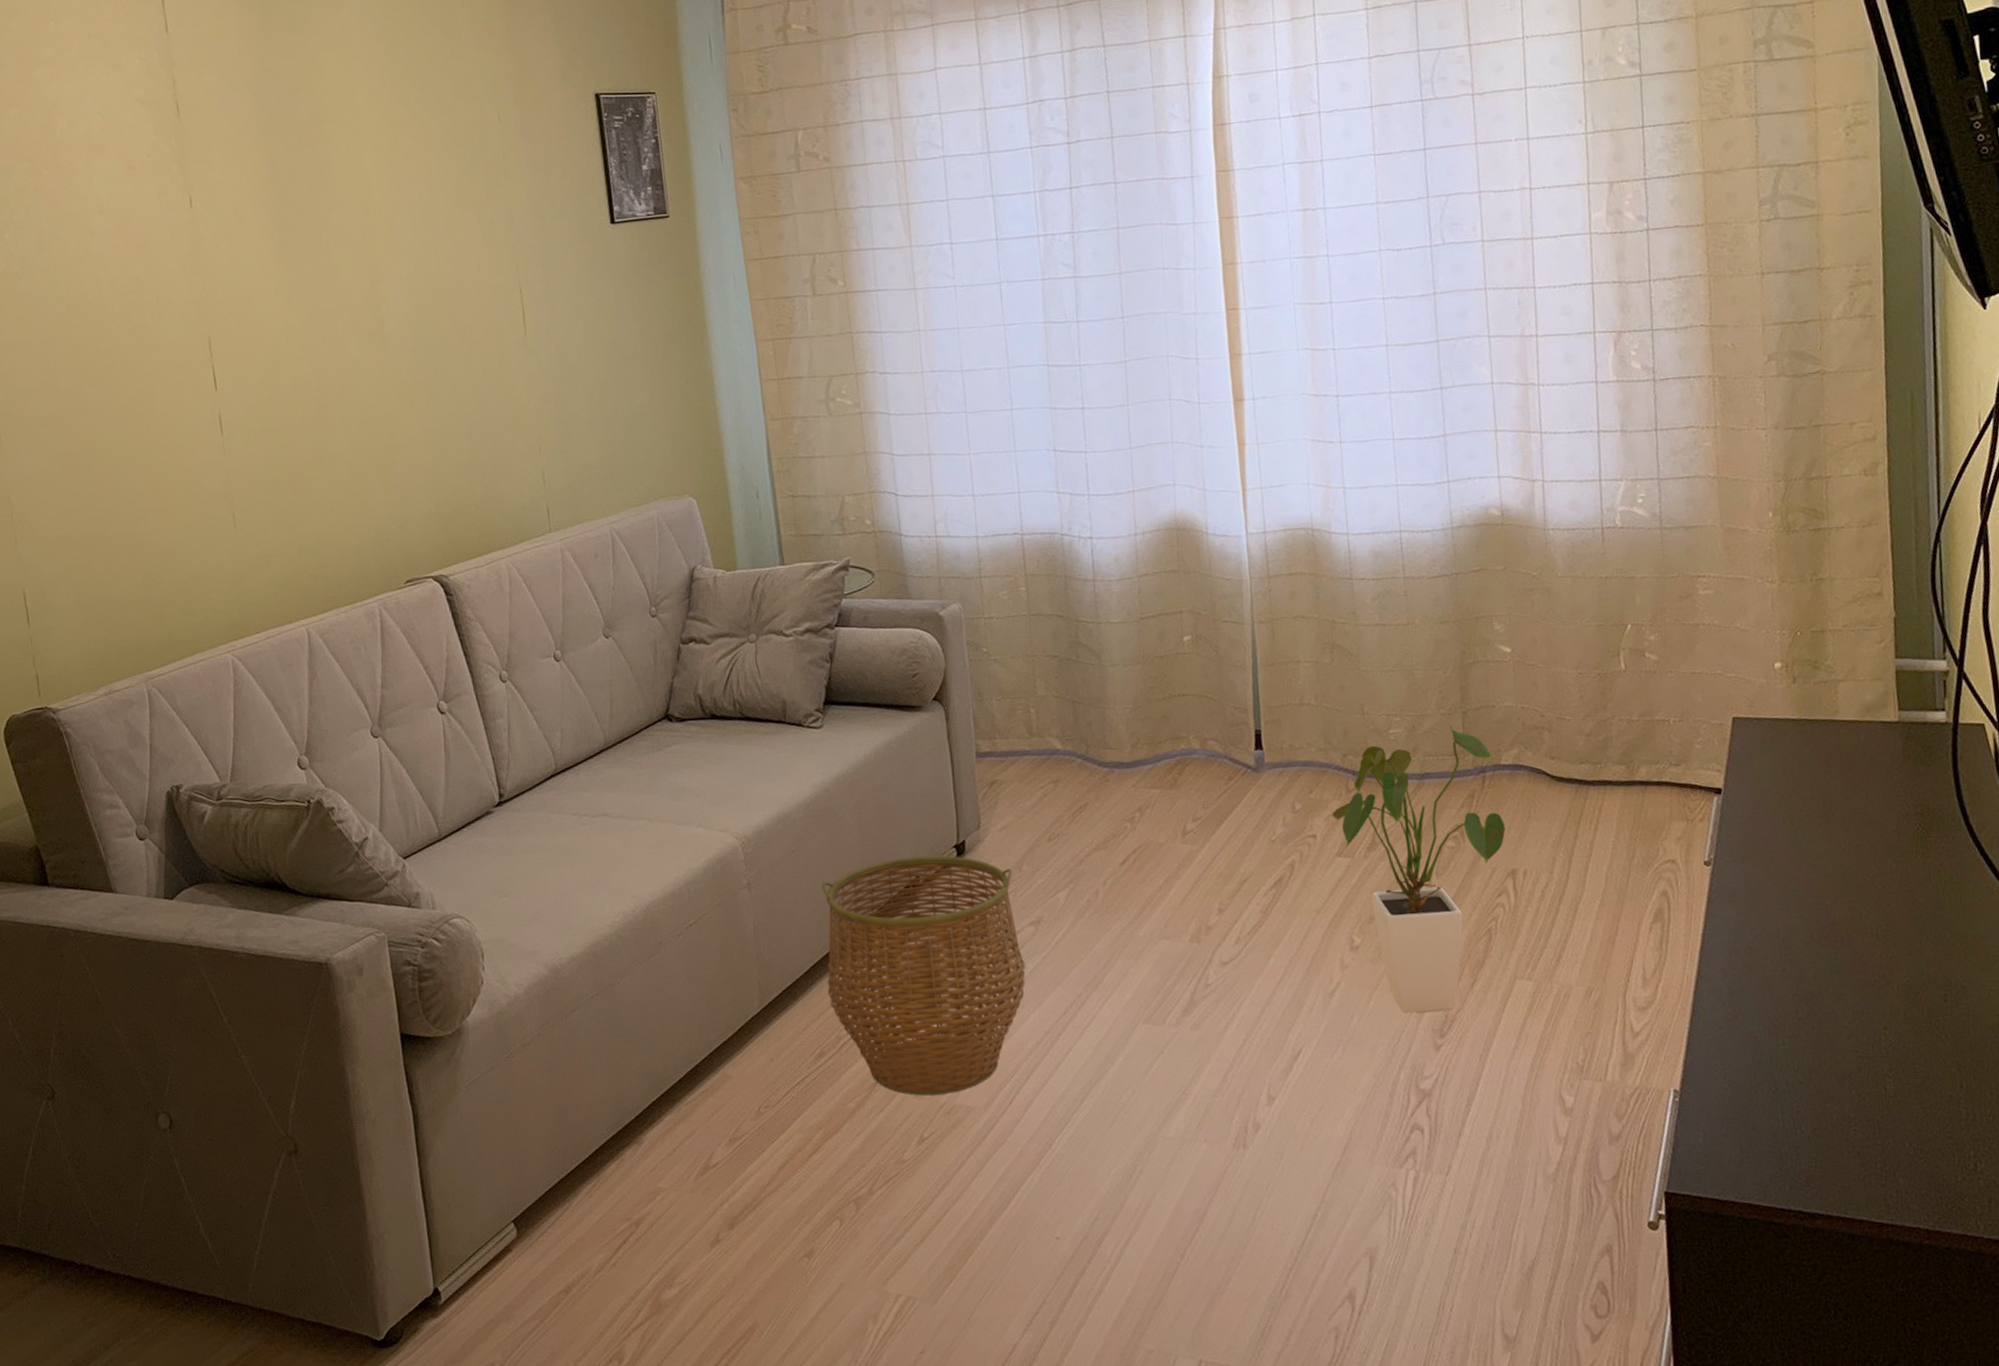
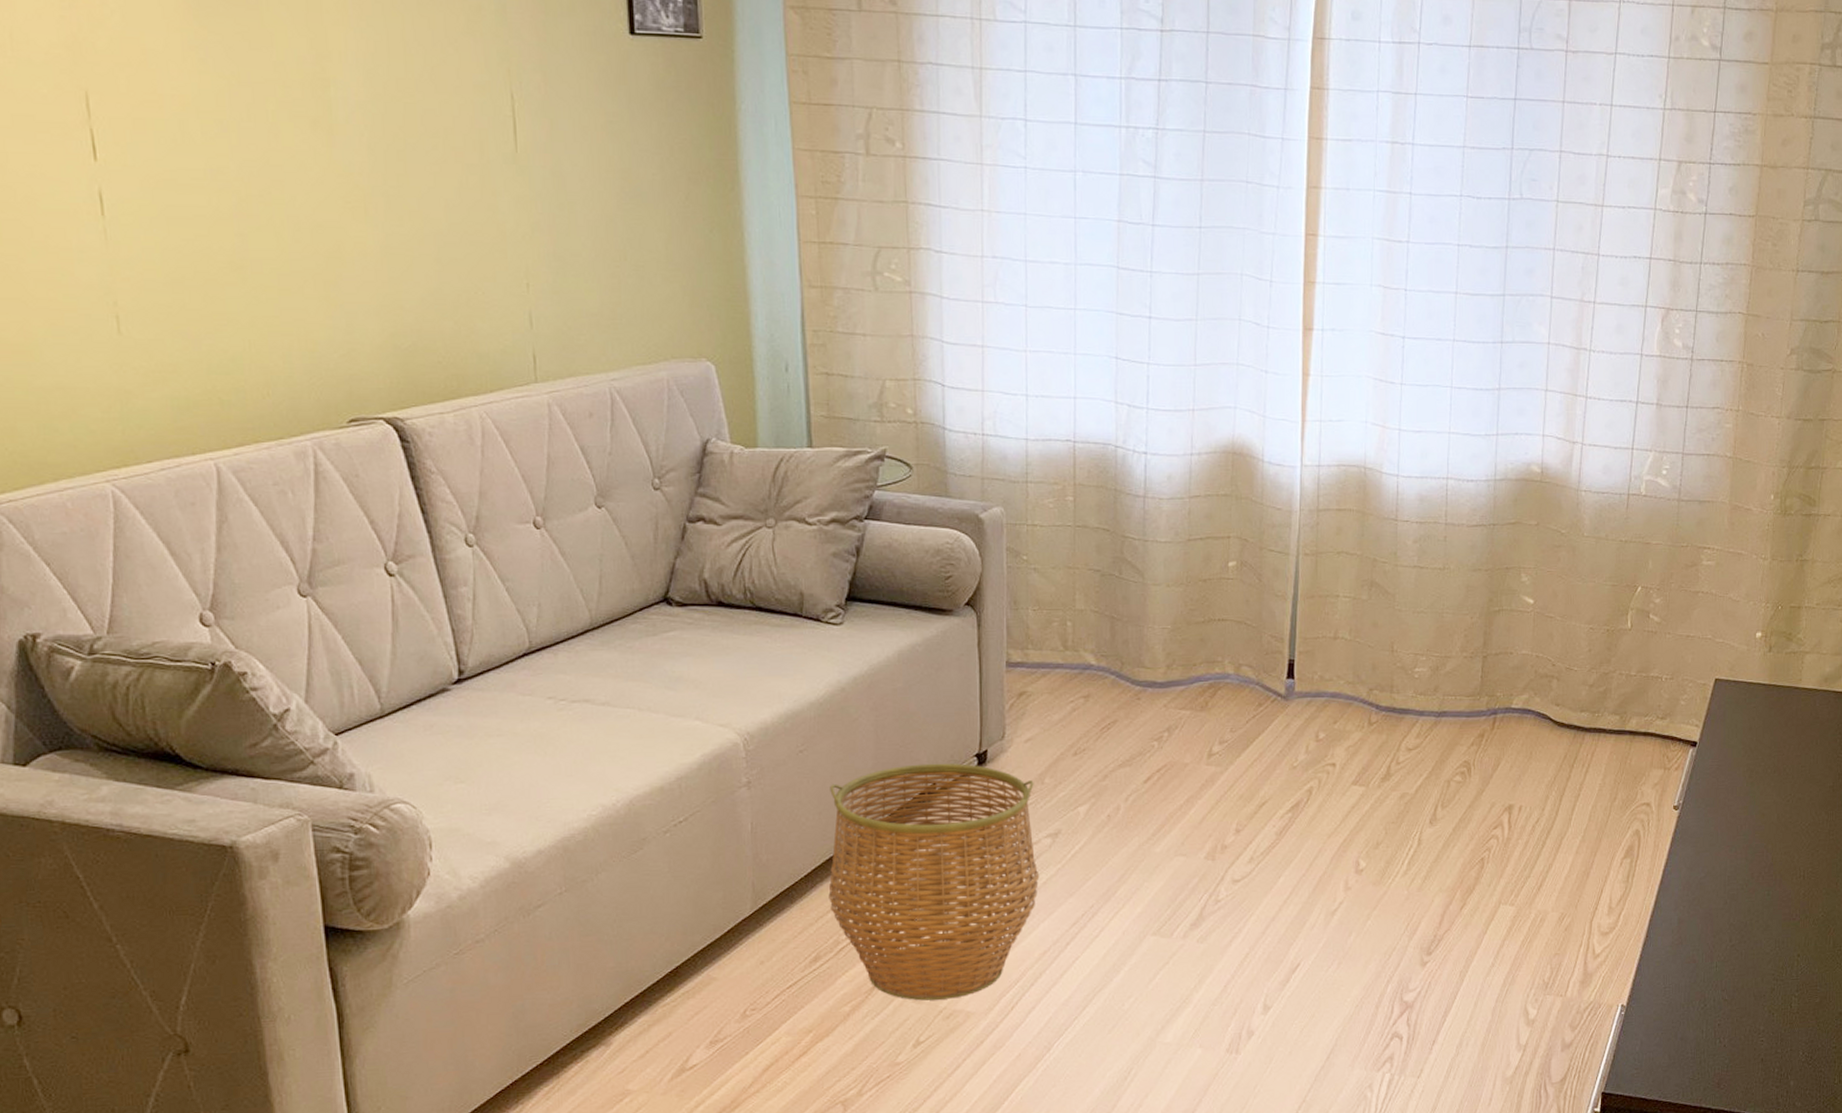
house plant: present [1331,725,1506,1013] -> none [1352,668,1508,932]

